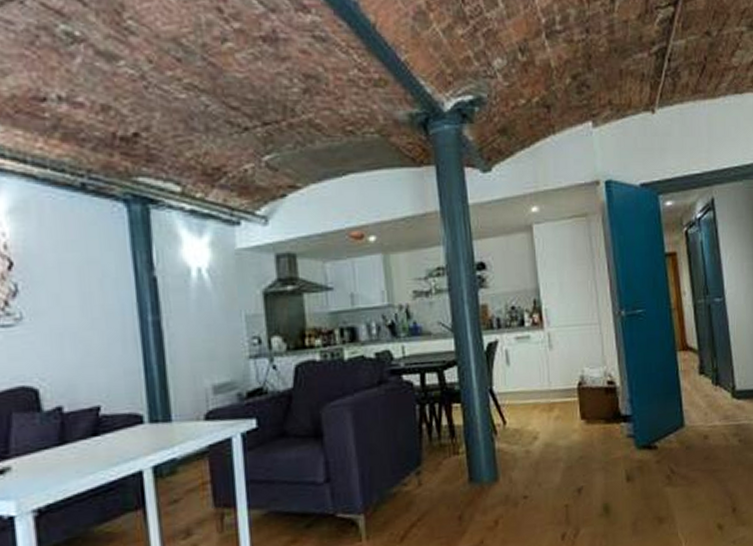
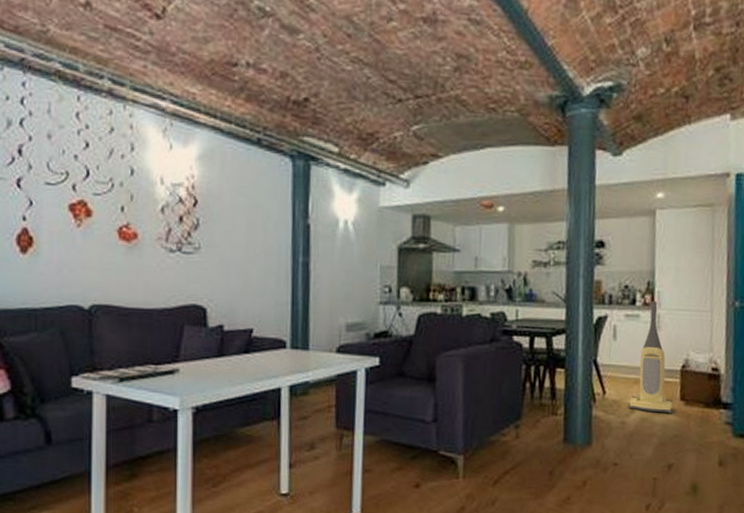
vacuum cleaner: none [530,319,575,436] -> present [628,300,674,414]

